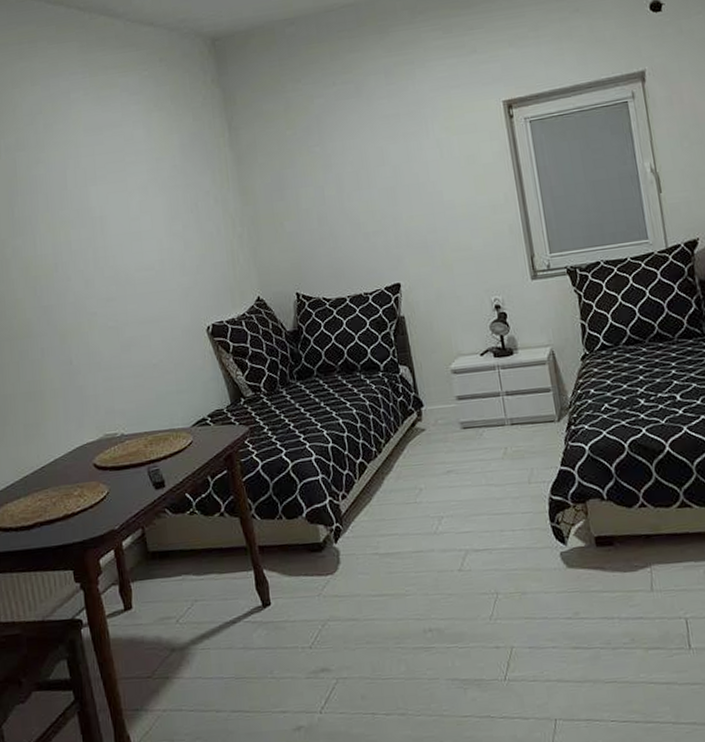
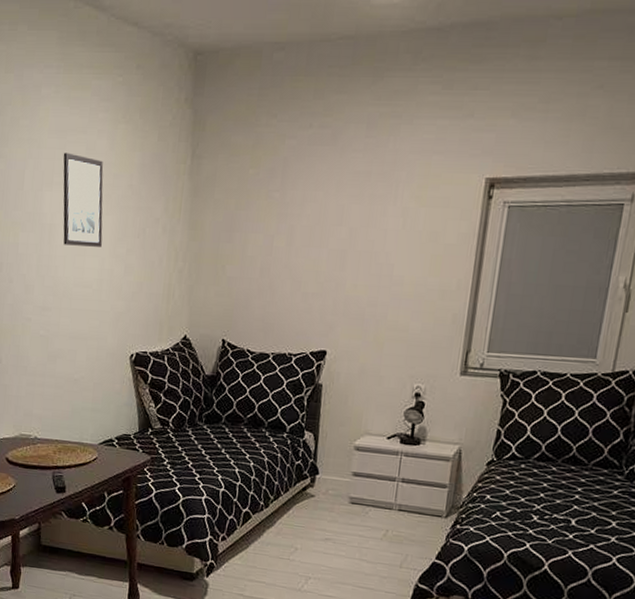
wall art: none [102,146,157,234] -> present [63,152,104,247]

